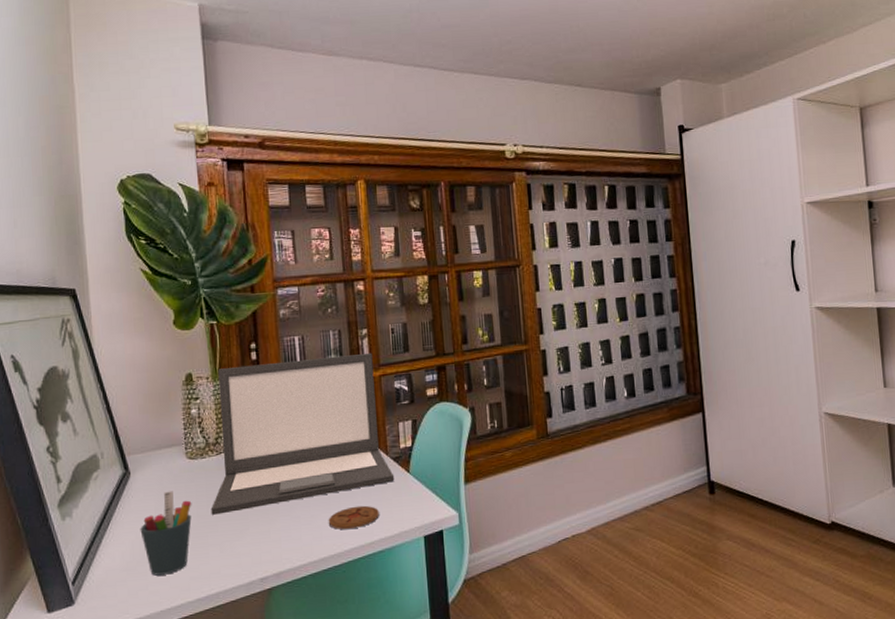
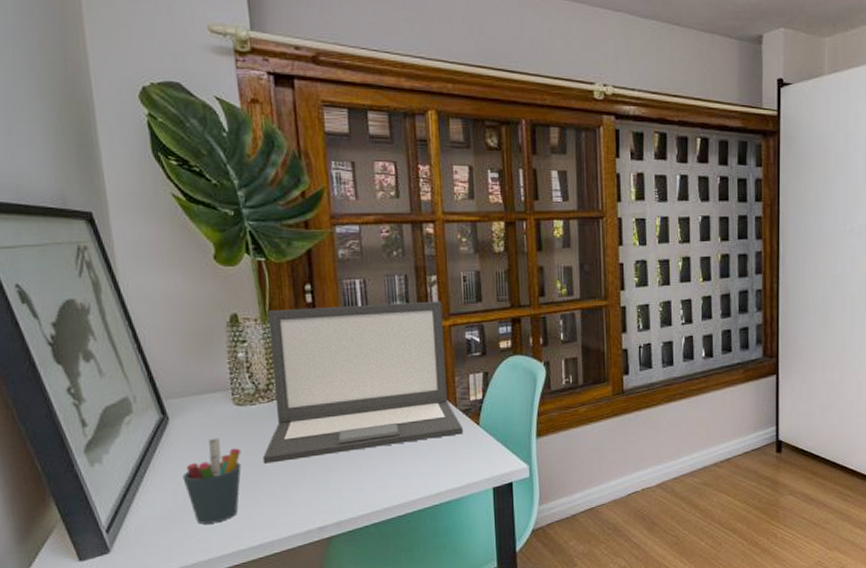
coaster: present [328,505,379,530] -> none [392,456,447,480]

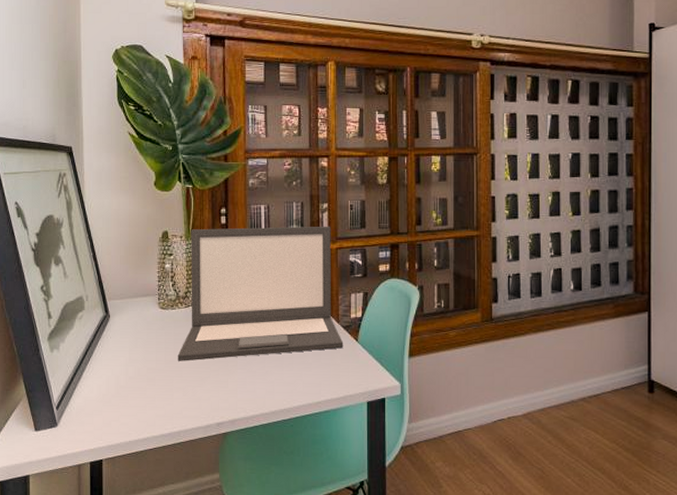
pen holder: present [182,438,242,524] -> none [116,336,161,410]

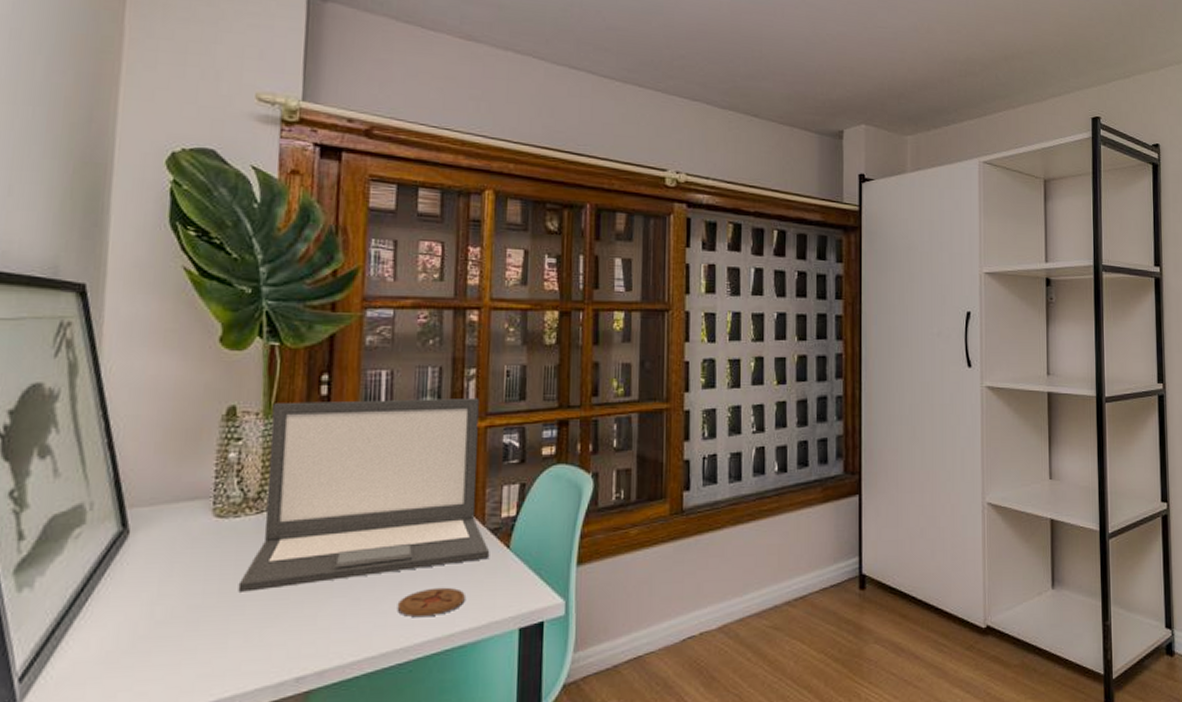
coaster: none [280,367,327,387] -> present [397,587,465,617]

